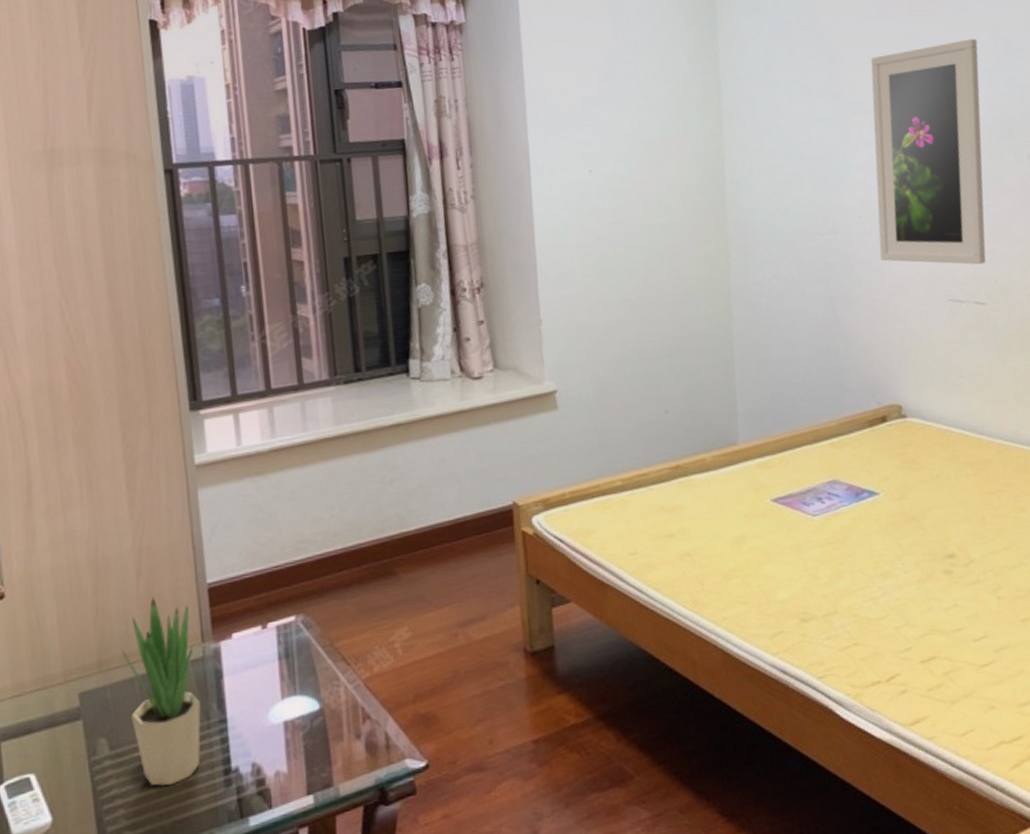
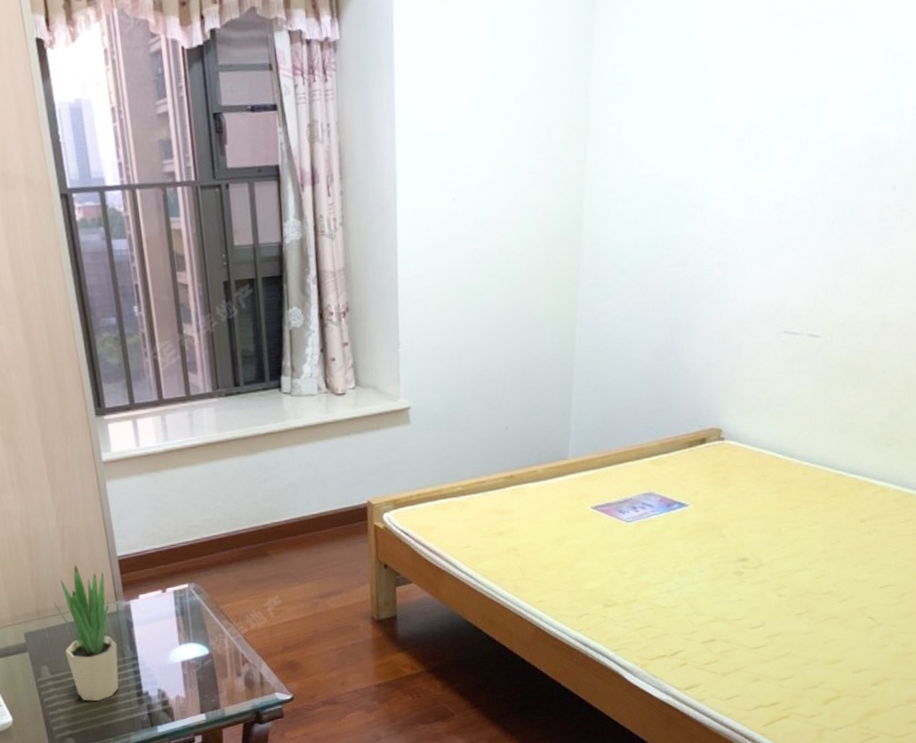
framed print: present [871,38,986,265] -> none [724,54,865,298]

